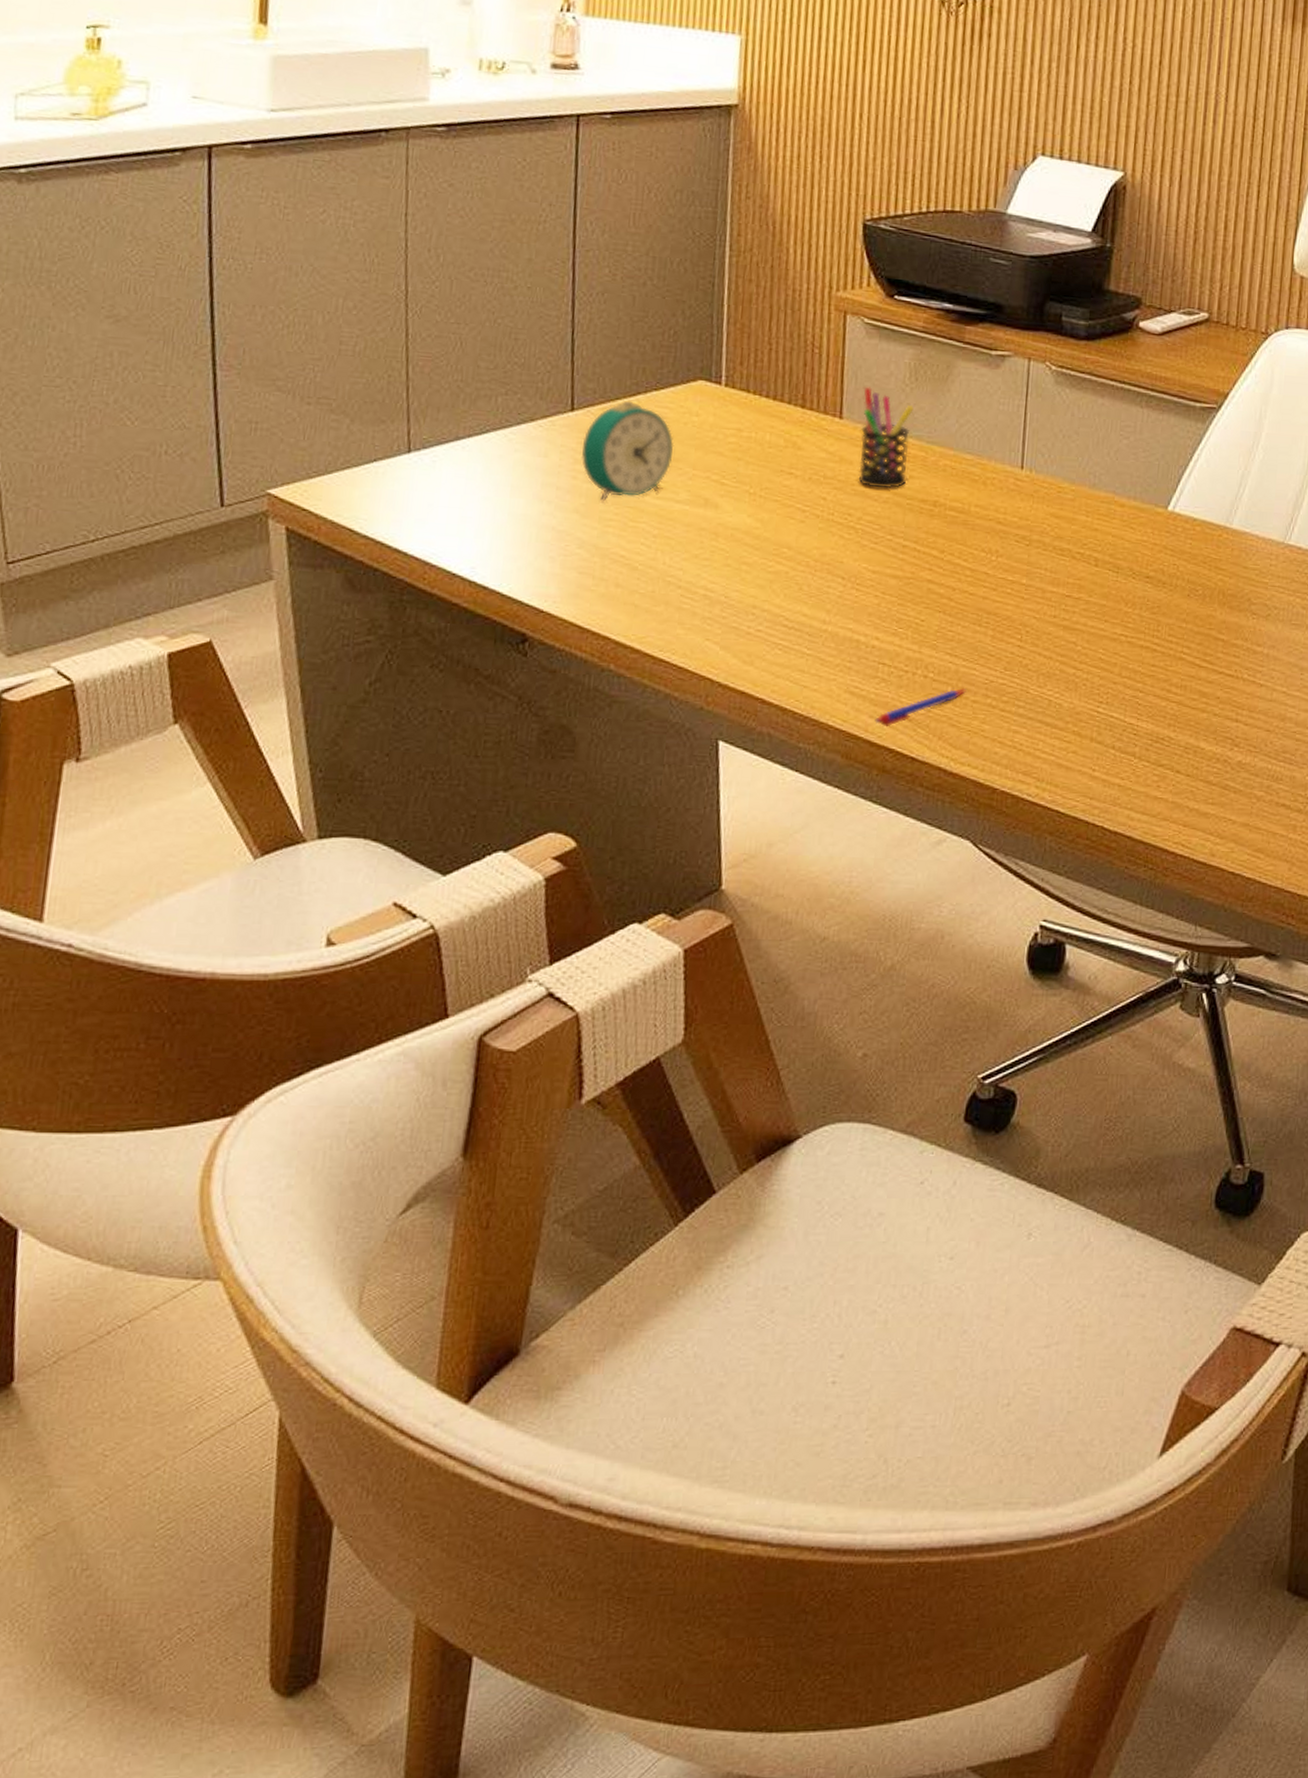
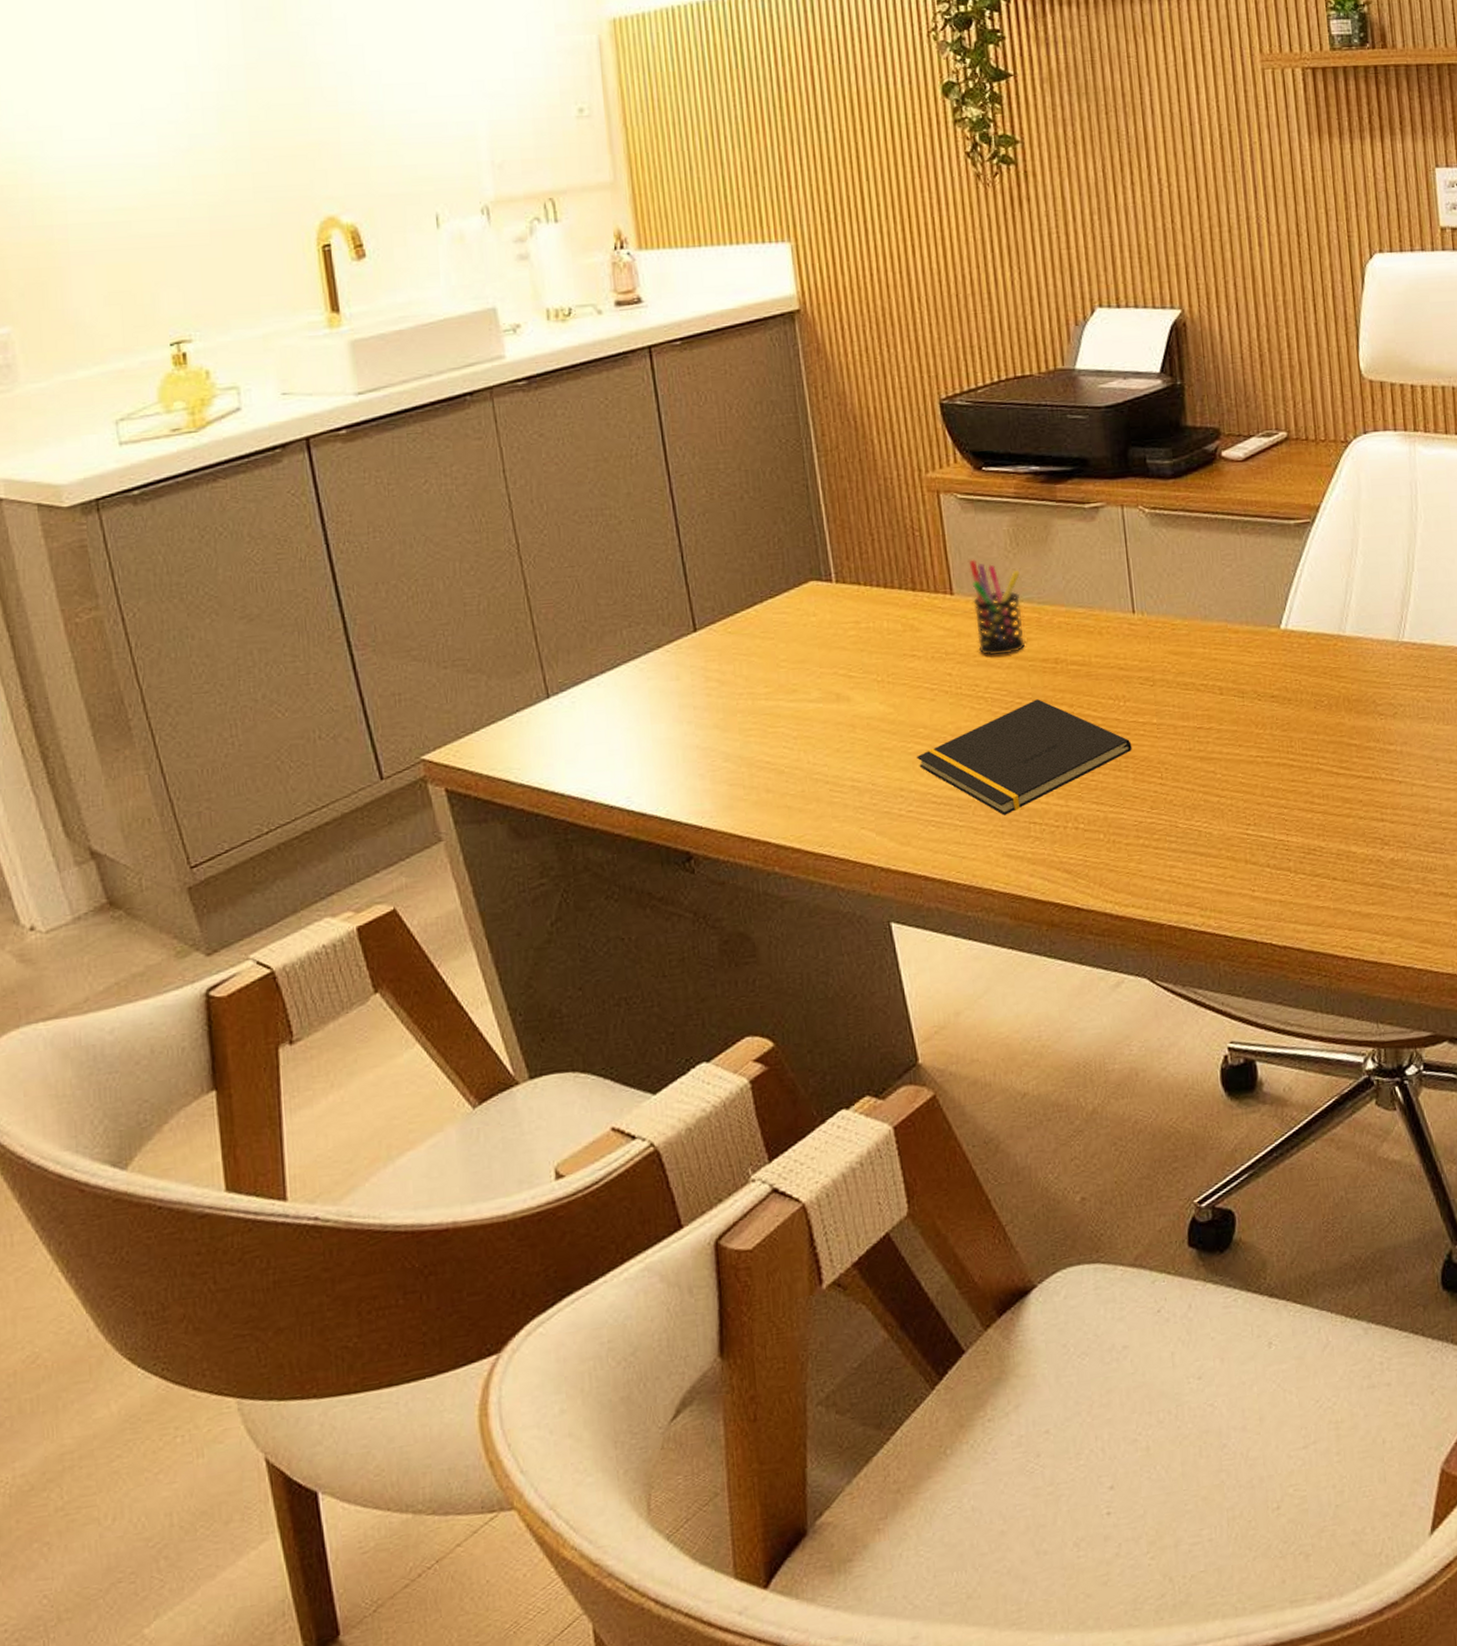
alarm clock: present [581,401,674,502] -> none [710,612,798,714]
notepad: none [776,539,997,651] -> present [917,699,1132,816]
pen: present [875,688,966,728] -> none [1035,833,1118,883]

